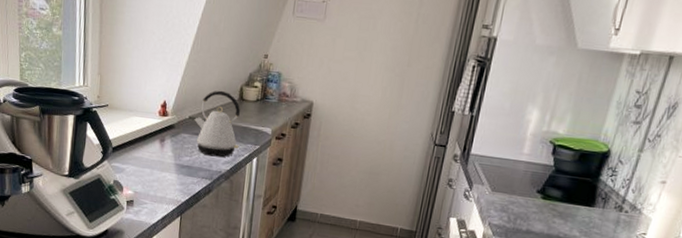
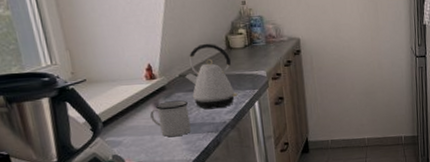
mug: none [155,139,192,176] -> present [150,100,191,137]

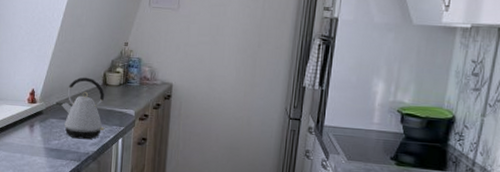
mug: present [150,100,191,137] -> none [25,125,60,159]

